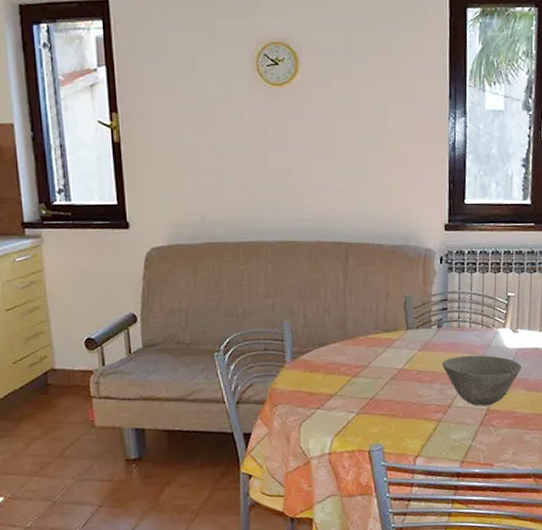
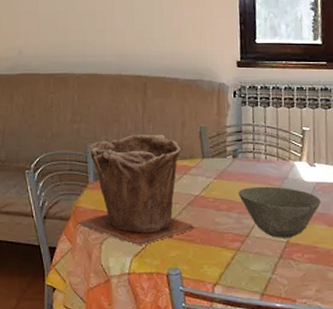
plant pot: none [276,306,398,425] -> present [79,134,195,246]

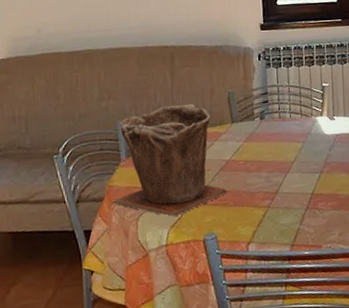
bowl: present [239,186,321,238] -> none [267,142,341,191]

